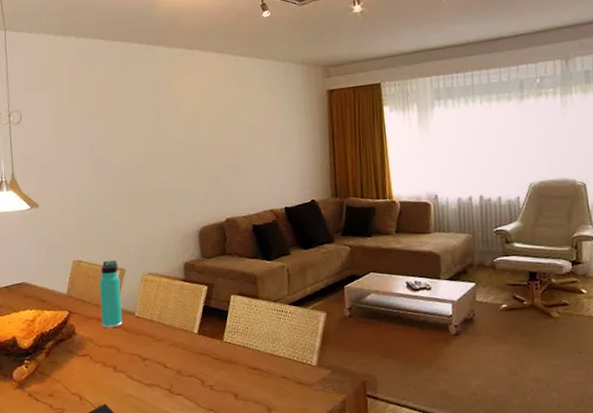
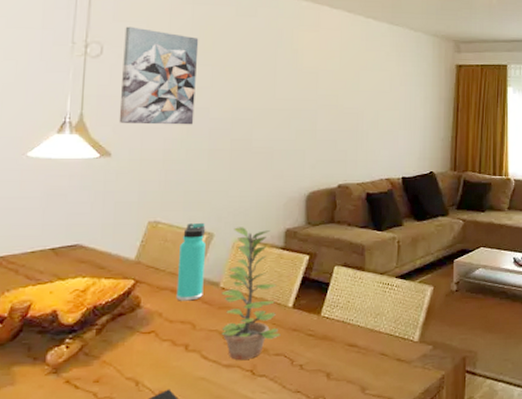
wall art: none [36,93,98,178] -> present [119,26,199,125]
plant: none [137,262,190,380] -> present [221,227,281,360]

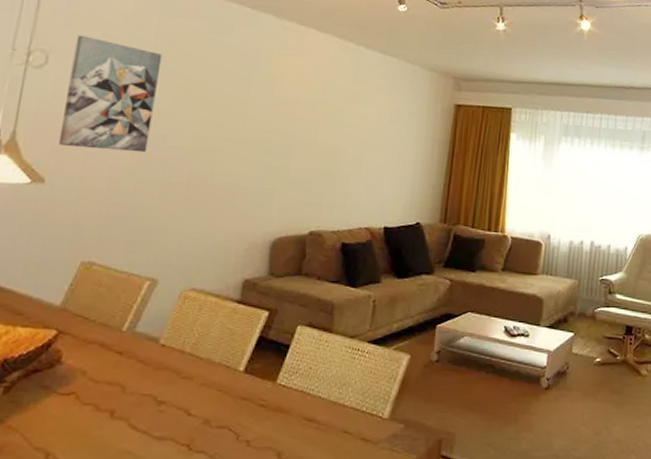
thermos bottle: present [176,222,206,301] -> none [105,266,150,358]
plant: present [221,227,281,360] -> none [155,274,228,431]

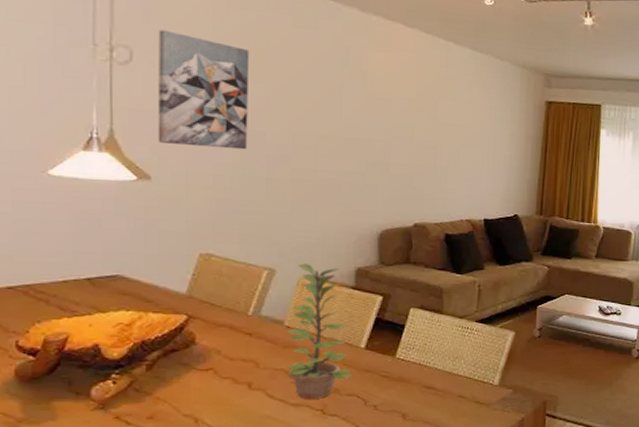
plant: none [155,274,228,431] -> present [286,263,353,399]

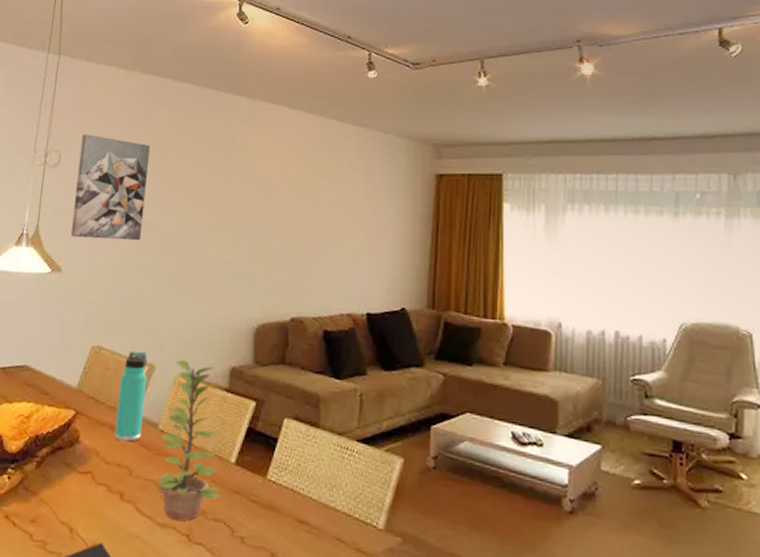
thermos bottle: none [236,257,267,339] -> present [114,351,148,442]

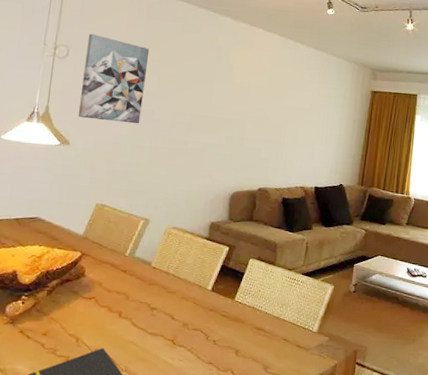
thermos bottle: present [114,351,148,442] -> none [114,209,144,275]
plant: present [158,360,221,521] -> none [150,216,200,331]

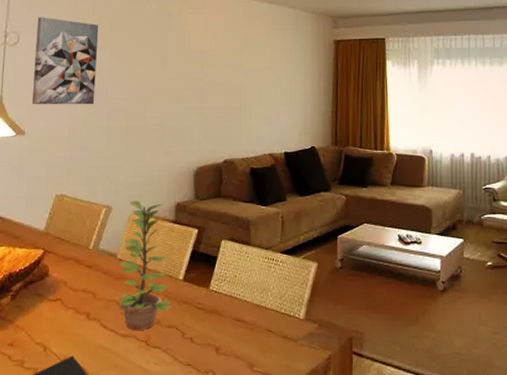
plant: none [150,216,200,331] -> present [119,201,172,330]

